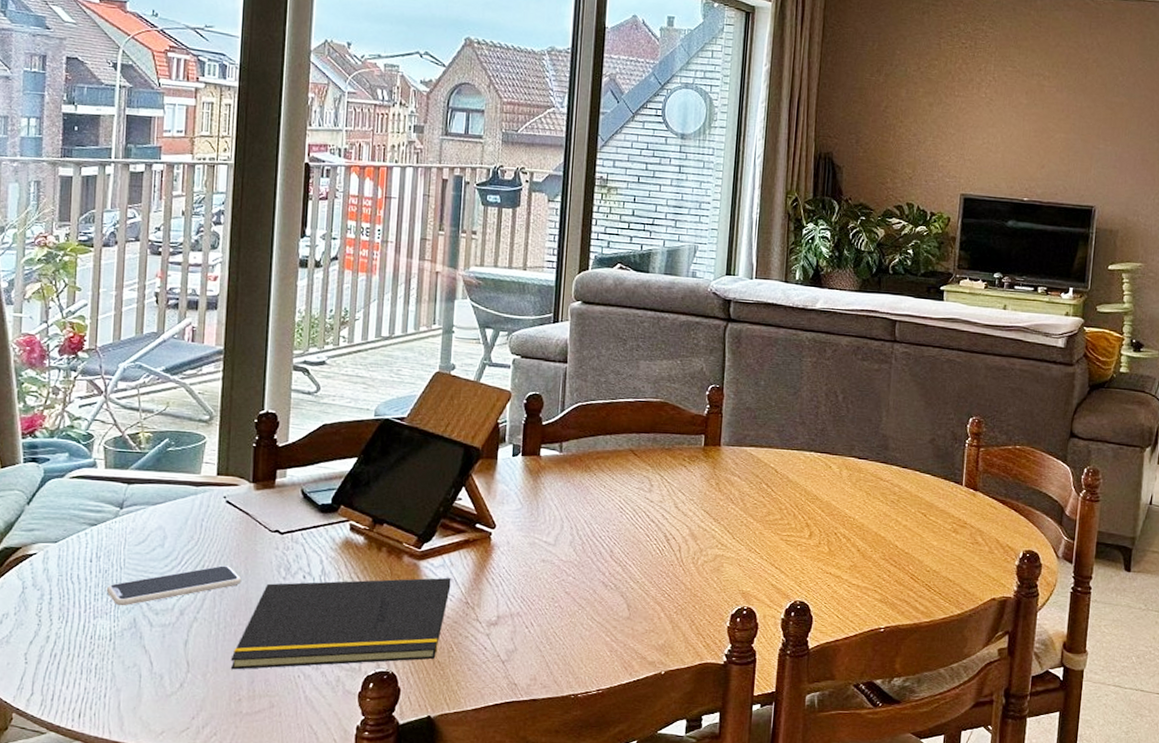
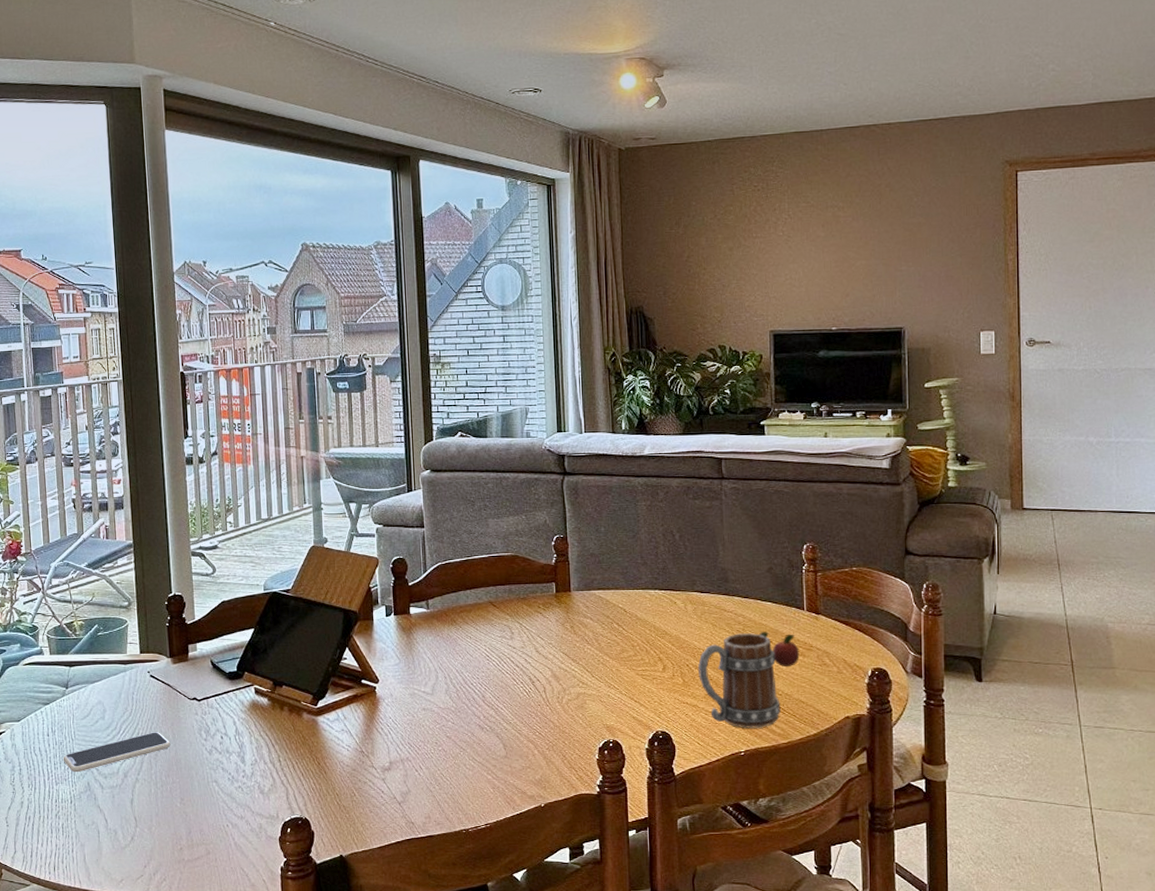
notepad: present [230,577,451,670] -> none [169,730,347,823]
mug: none [846,504,928,605] -> present [698,633,781,728]
fruit: none [914,504,953,543] -> present [759,632,800,668]

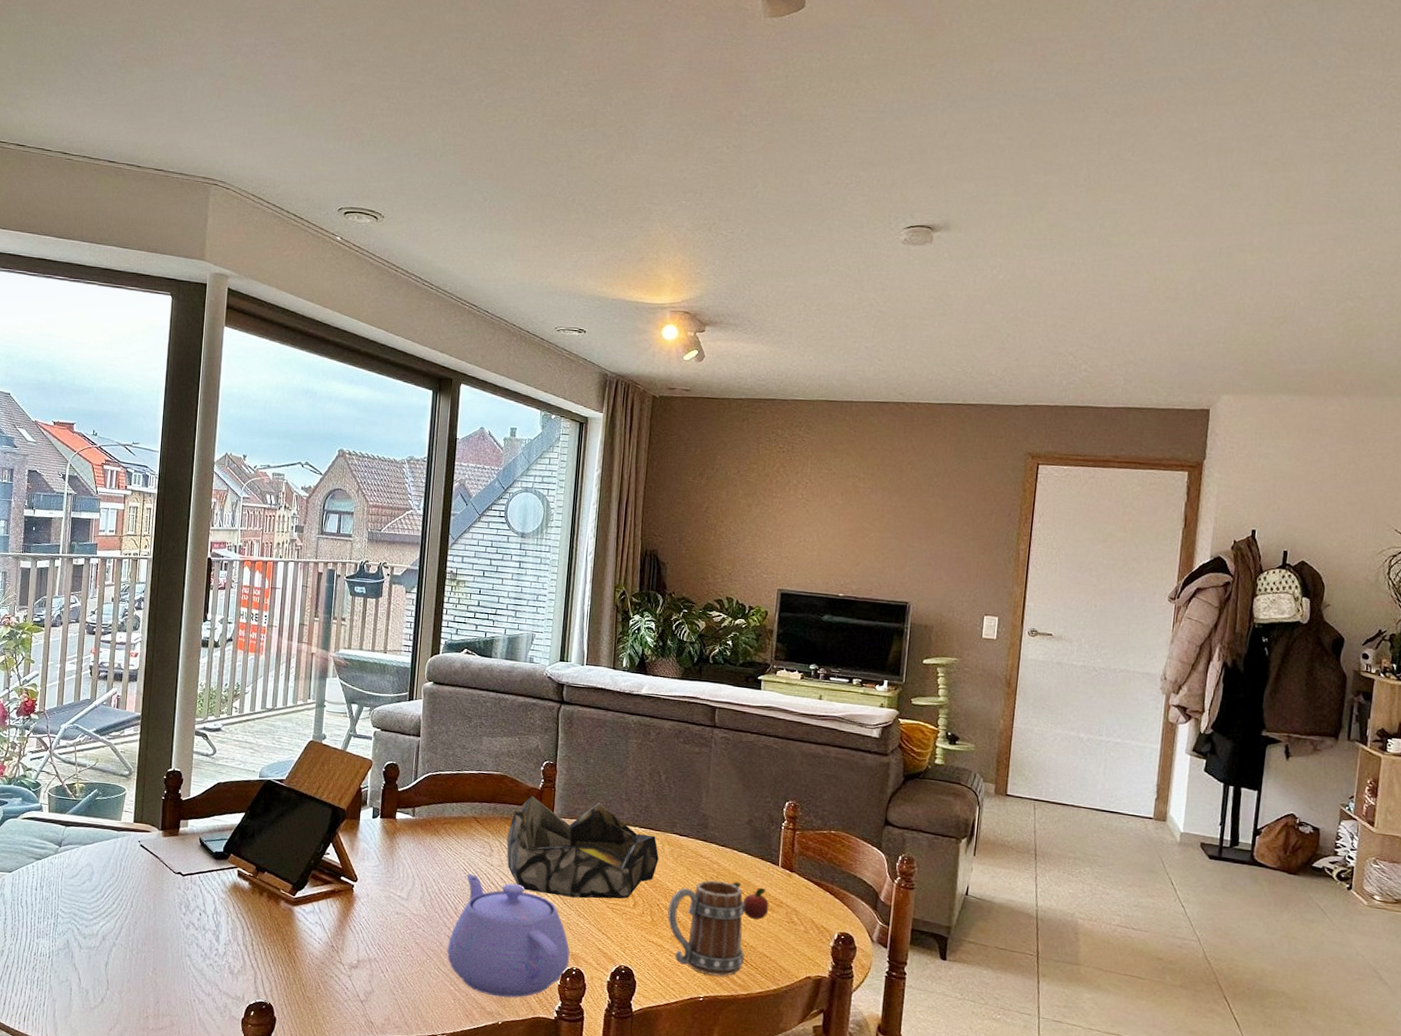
smartphone: present [63,732,171,773] -> none [47,900,151,930]
teapot: none [480,659,605,780] -> present [447,874,570,998]
decorative bowl: none [526,569,683,670] -> present [506,795,659,899]

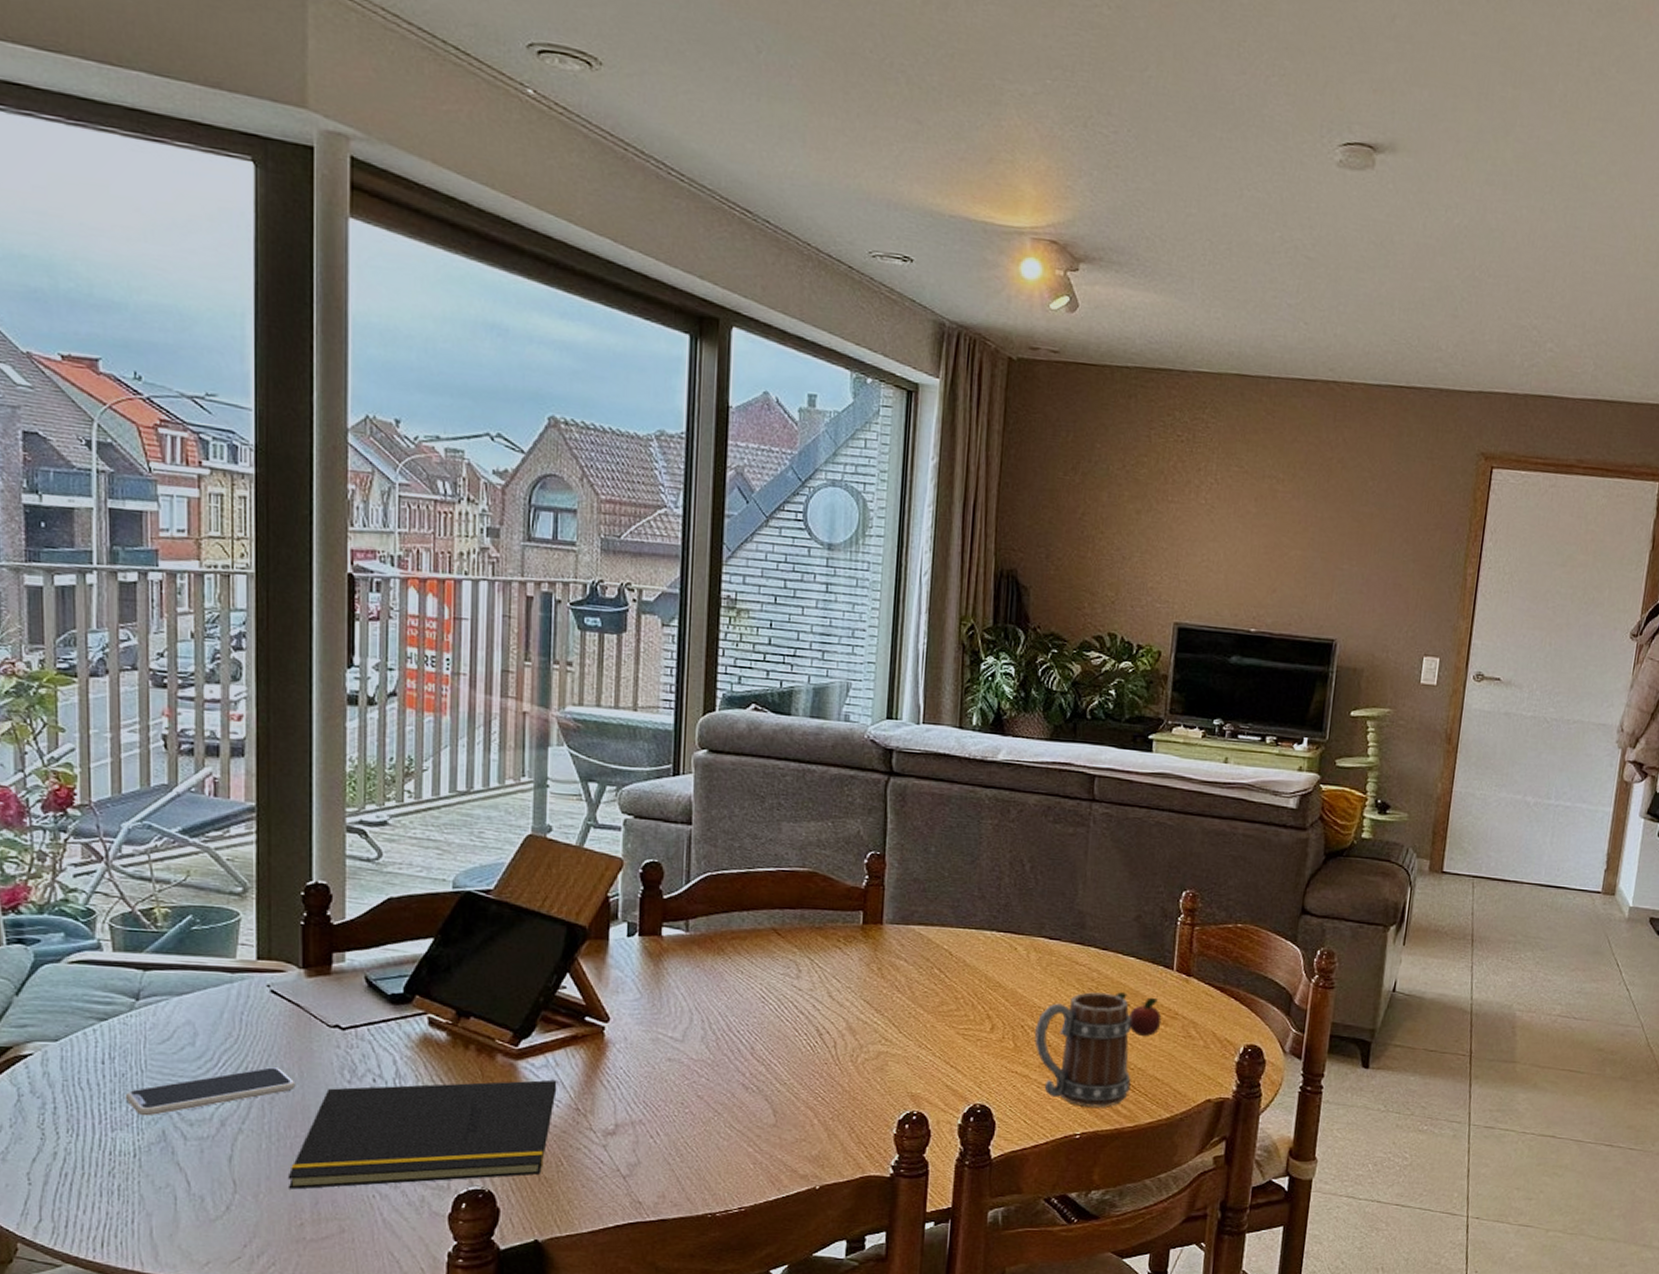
smartphone: none [47,900,151,930] -> present [124,1067,296,1116]
notepad: none [140,918,320,995] -> present [287,1079,557,1190]
teapot: present [447,874,570,998] -> none [742,1002,909,1156]
decorative bowl: present [506,795,659,899] -> none [819,897,1023,1025]

